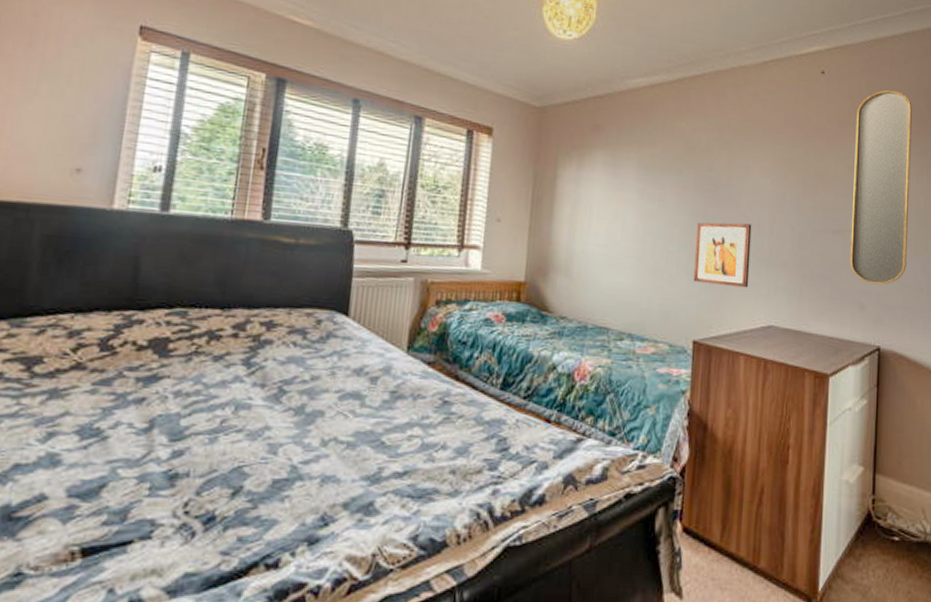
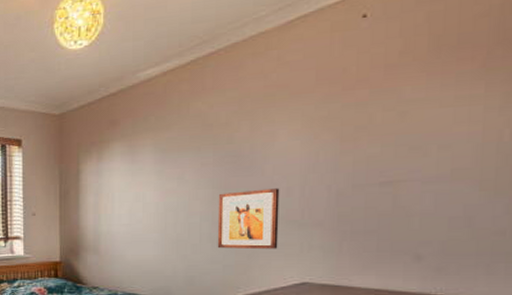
home mirror: present [850,89,912,285] -> none [402,14,494,233]

